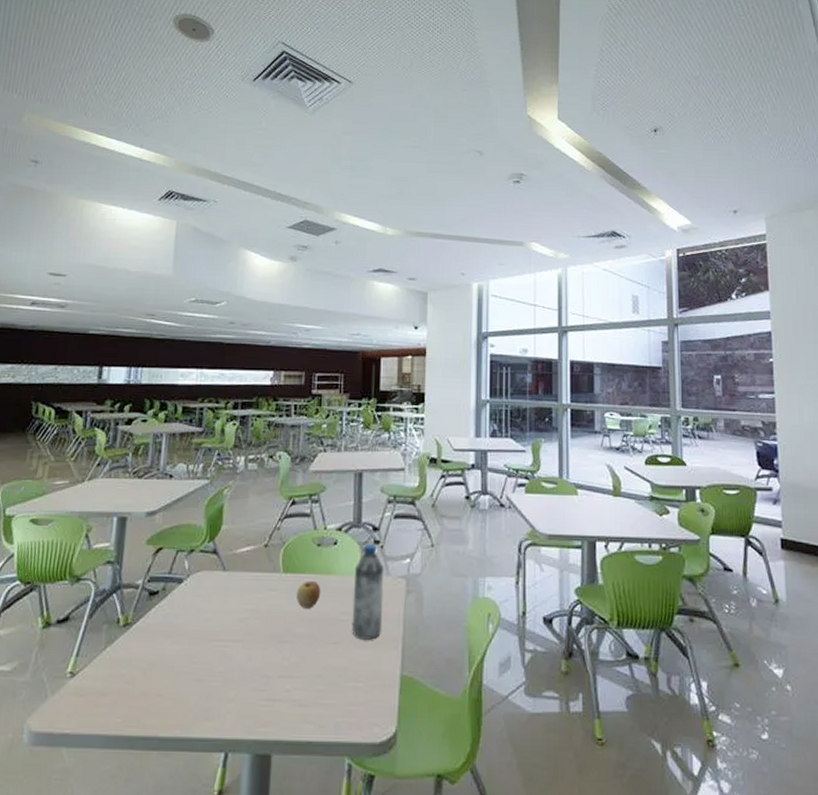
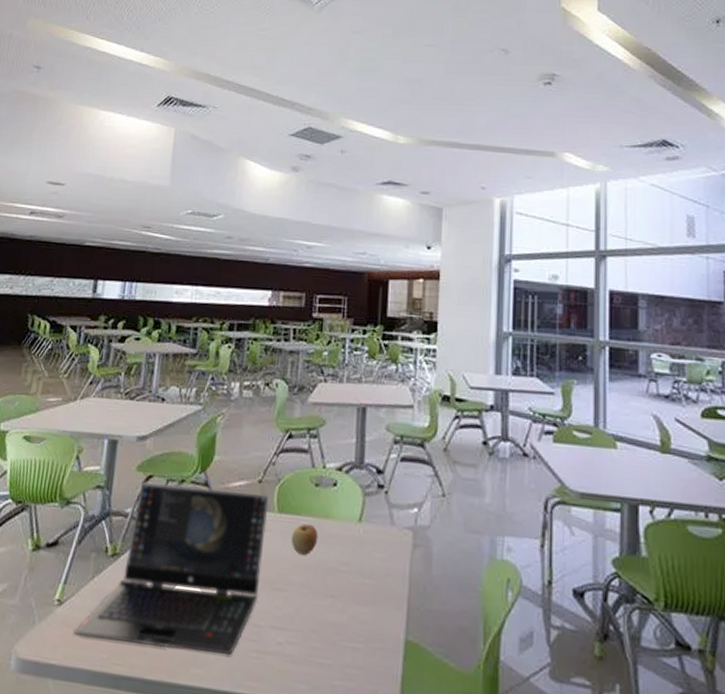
laptop computer: none [87,555,275,707] -> present [73,482,270,655]
water bottle: present [351,544,384,640] -> none [351,488,389,597]

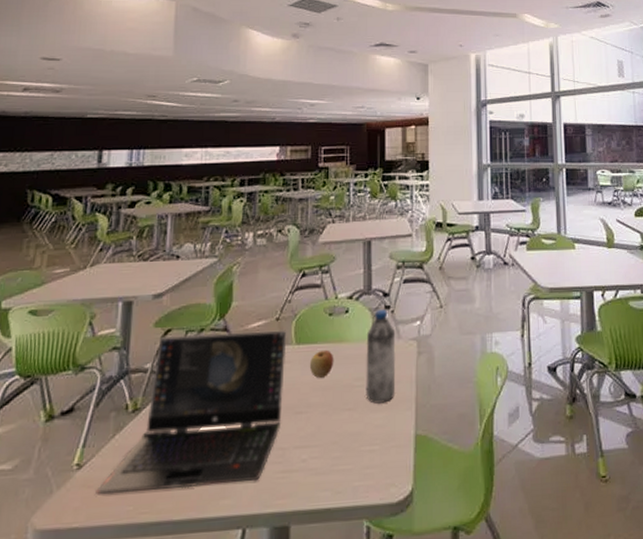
water bottle: none [351,488,389,597] -> present [366,310,396,404]

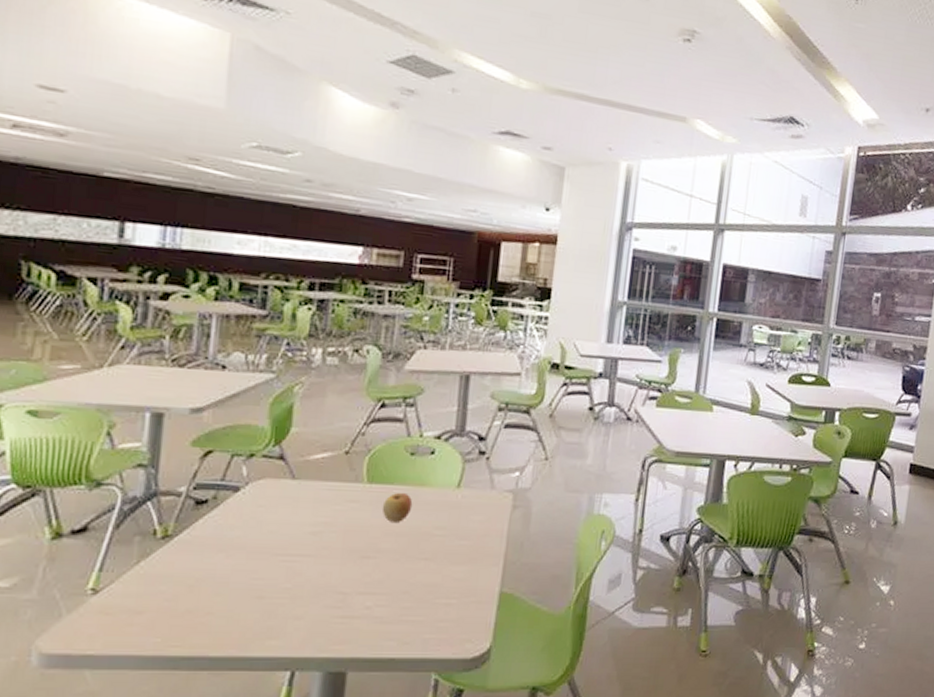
laptop computer: present [96,330,287,496] -> none [115,459,358,625]
water bottle: present [366,310,396,404] -> none [446,455,489,556]

